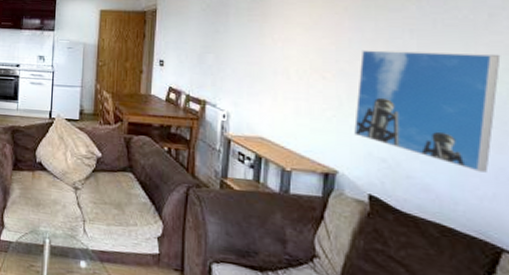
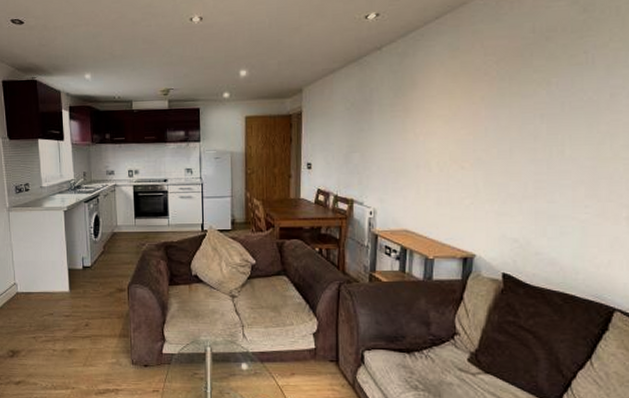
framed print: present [354,50,501,173] -> none [490,132,619,243]

